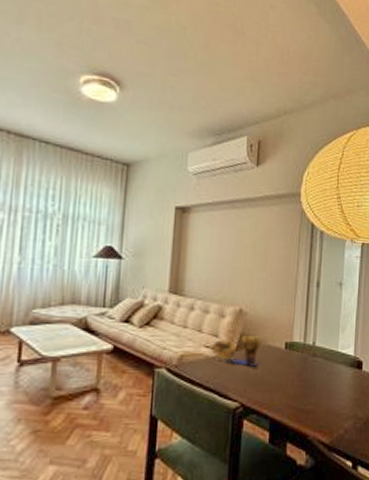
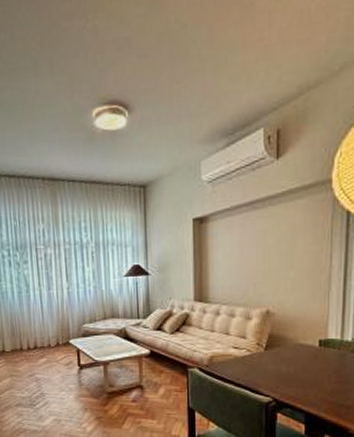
decorative bowl: present [211,336,261,367] -> none [239,336,292,365]

